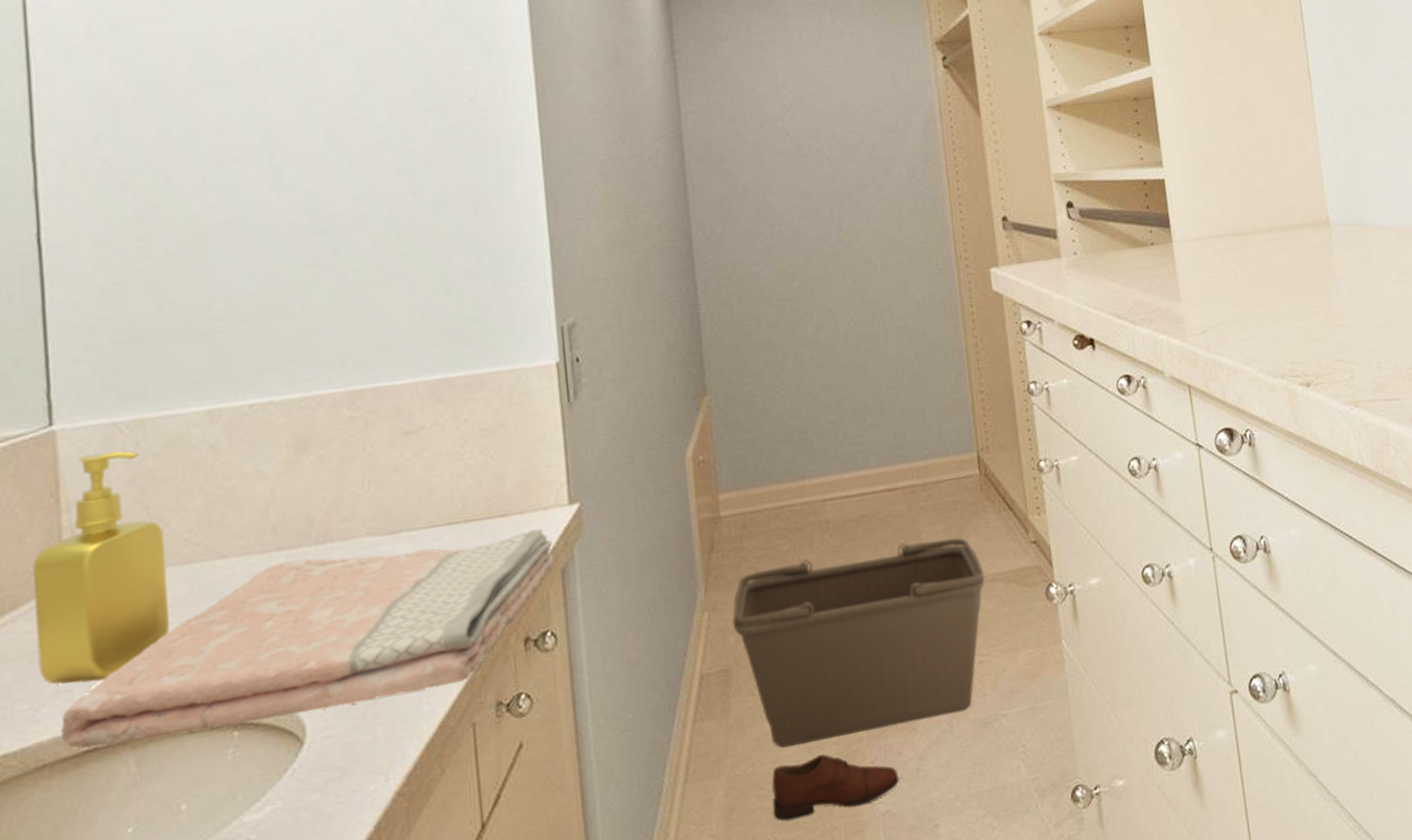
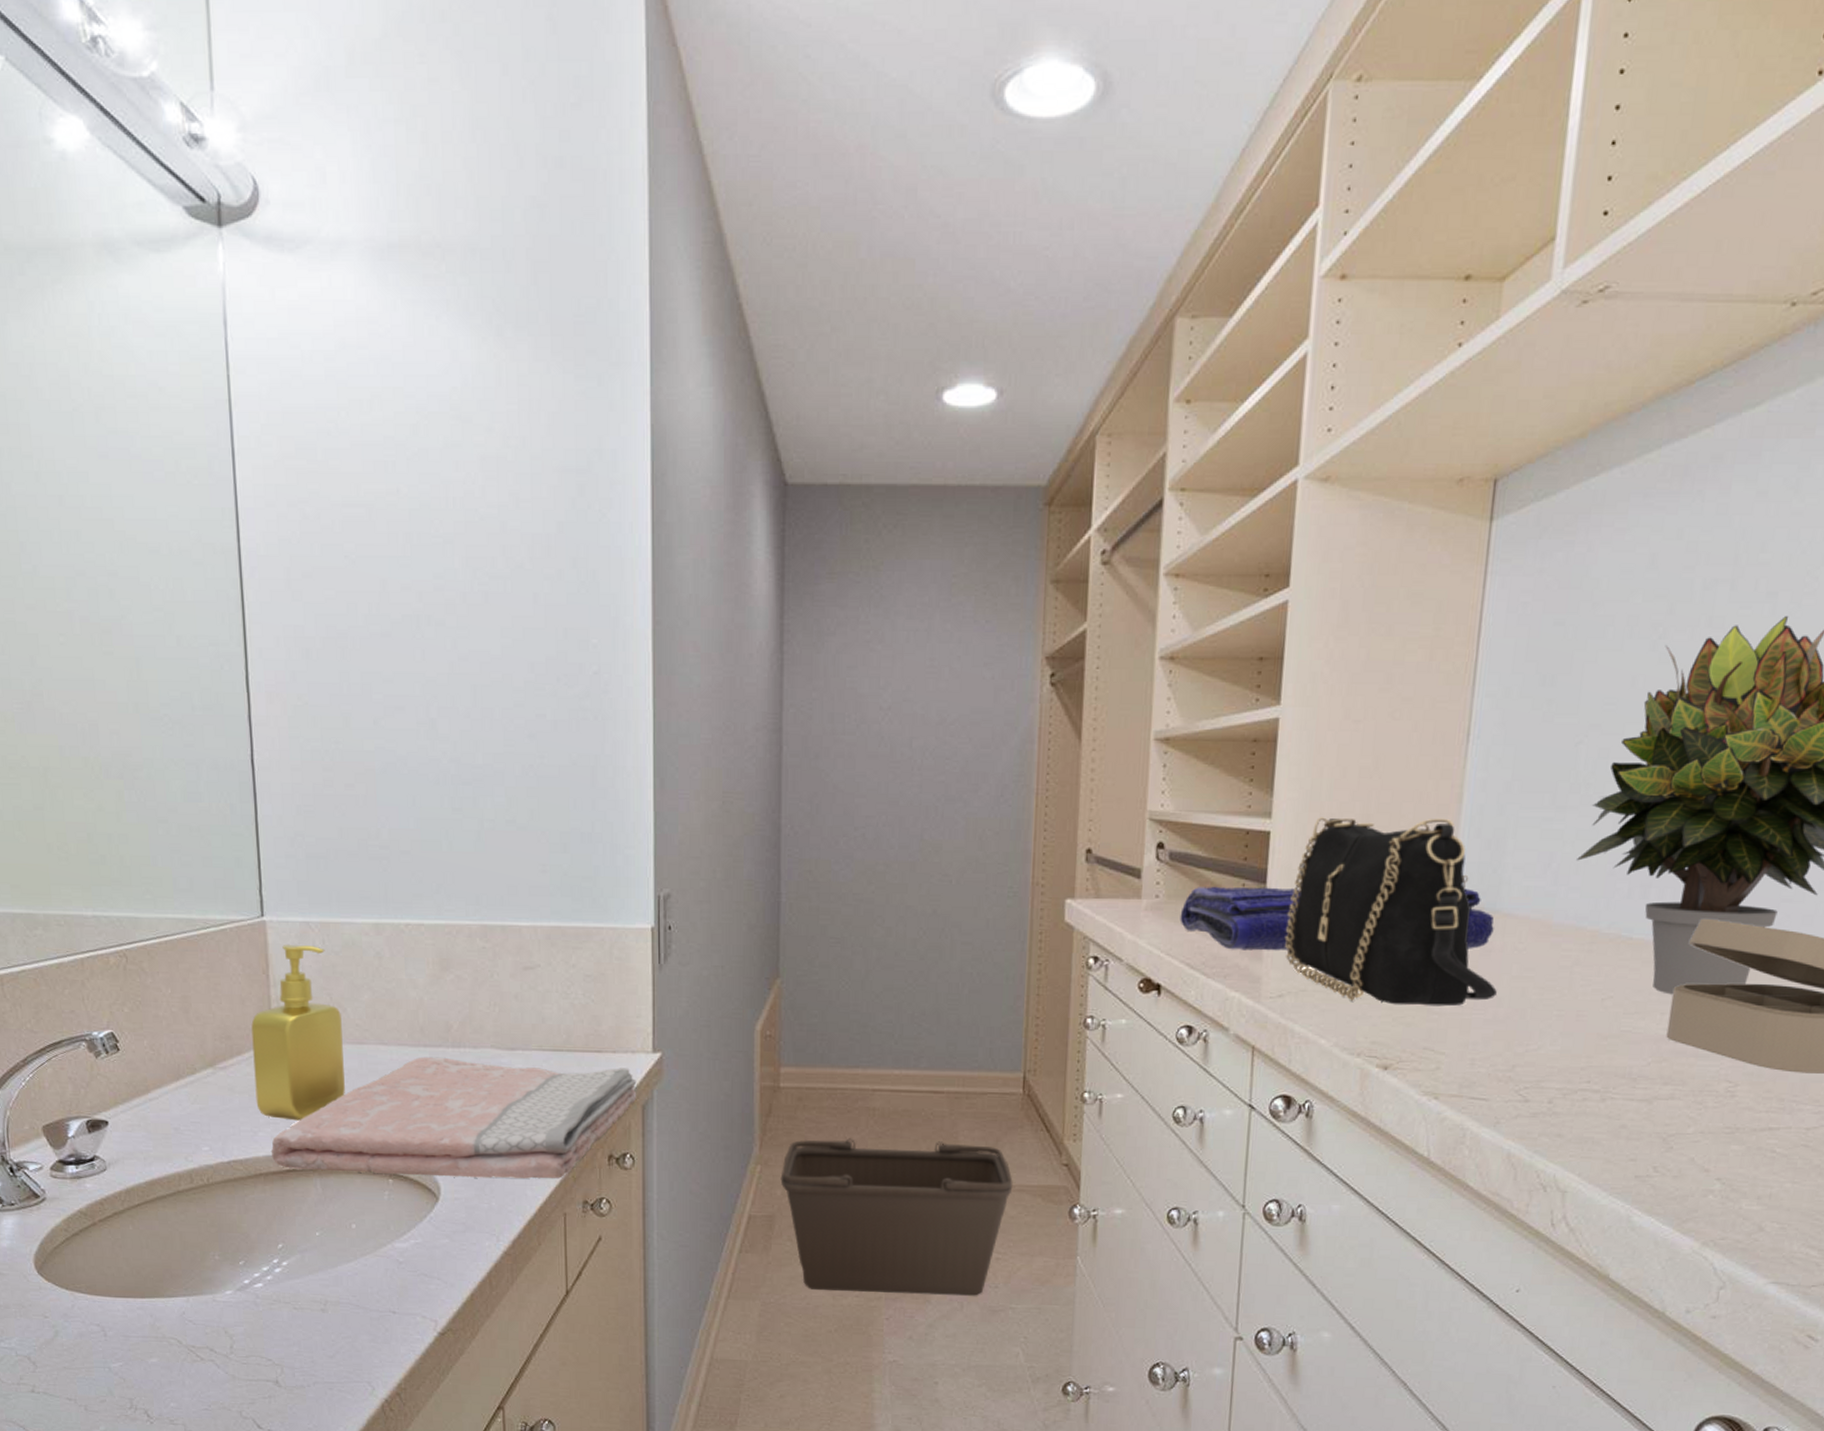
shoe: present [771,754,900,820] -> none [797,1302,909,1350]
towel: none [1099,208,1369,295] -> present [1180,886,1494,951]
handbag: none [1194,149,1384,327] -> present [1284,817,1497,1007]

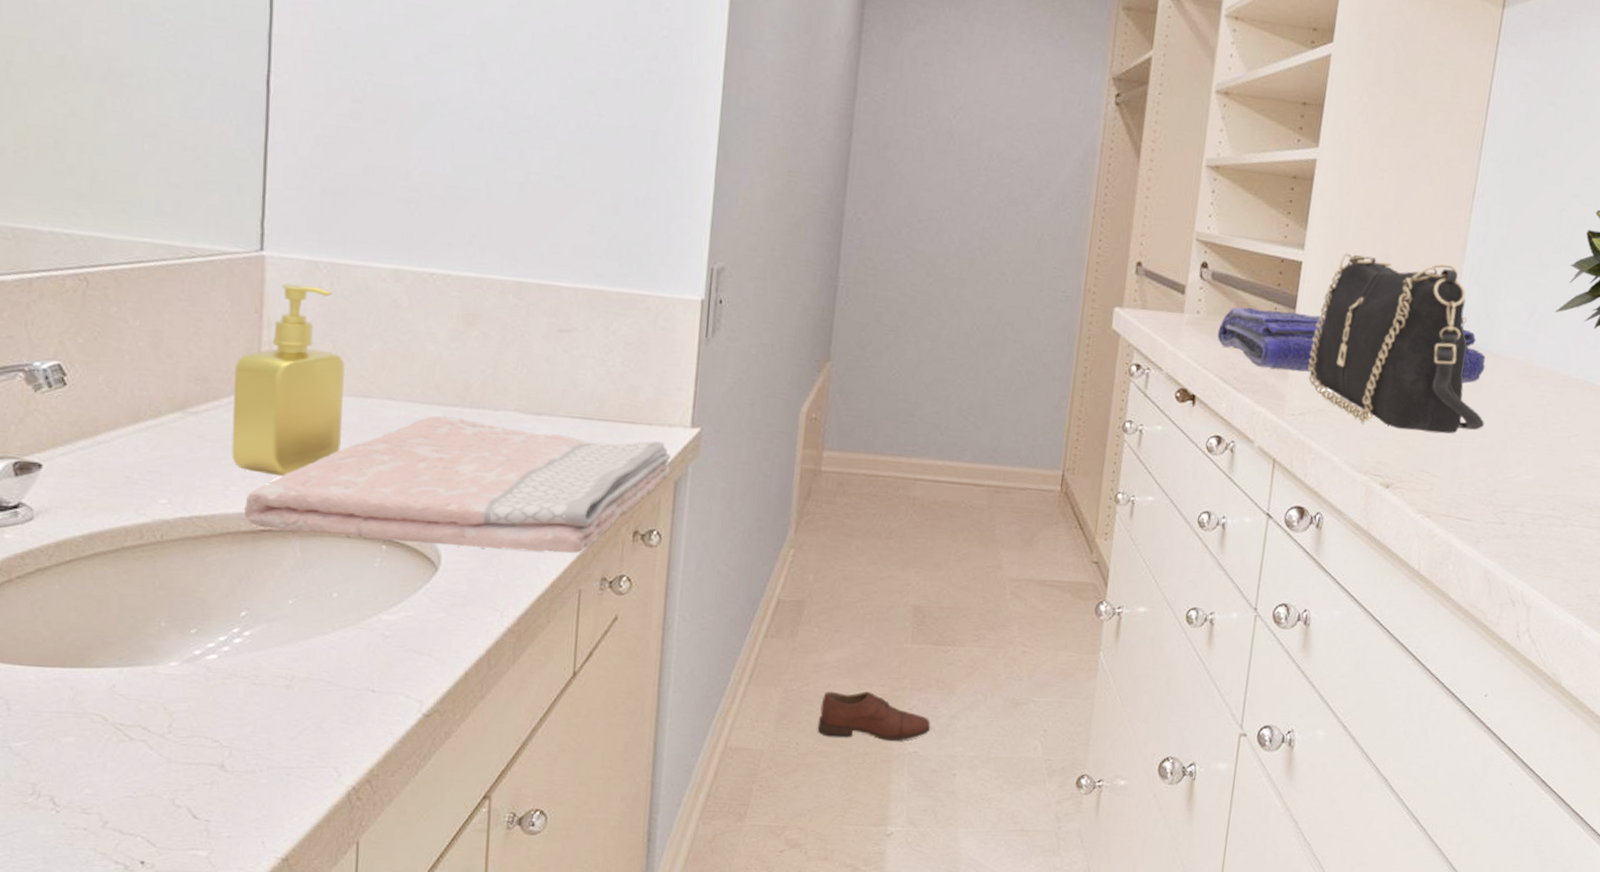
bicycle basket: present [780,1138,1013,1295] -> none [813,525,1045,687]
shoe: none [797,1302,909,1350] -> present [817,691,931,741]

